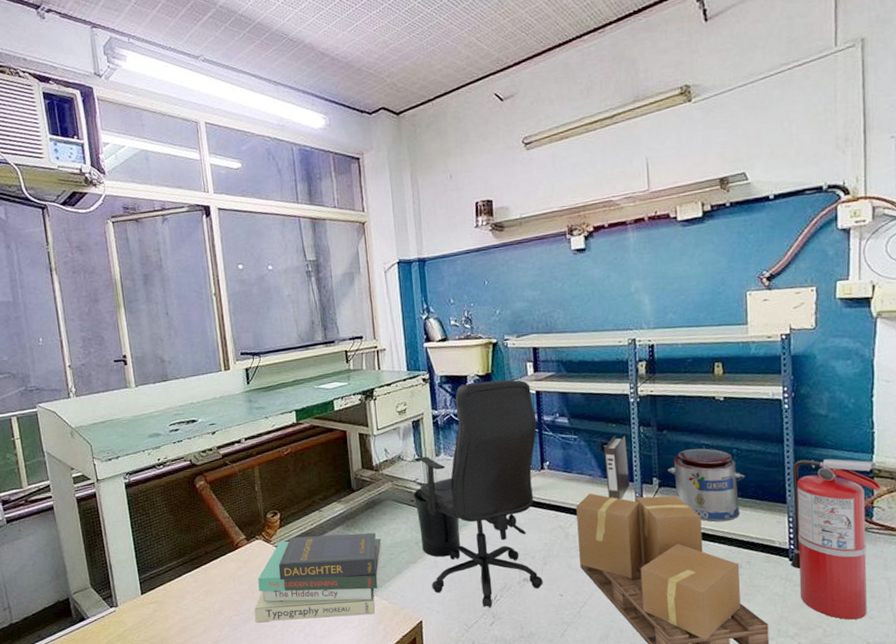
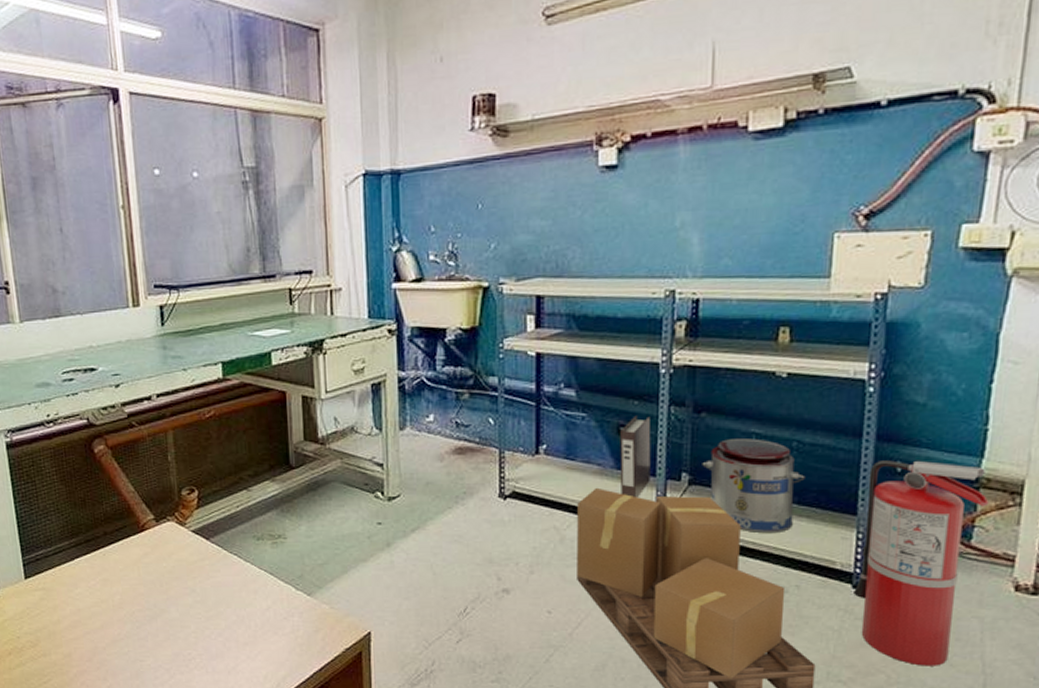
books: present [254,532,382,622] -> none [162,520,325,621]
office chair: present [413,379,543,608] -> none [370,336,534,622]
waste bin: present [413,488,460,557] -> none [367,469,425,556]

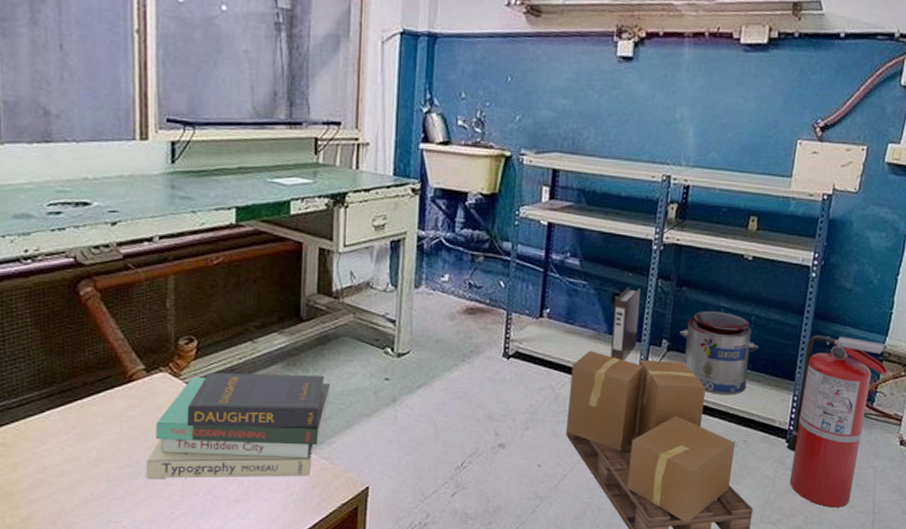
books: none [162,520,325,621] -> present [145,372,331,478]

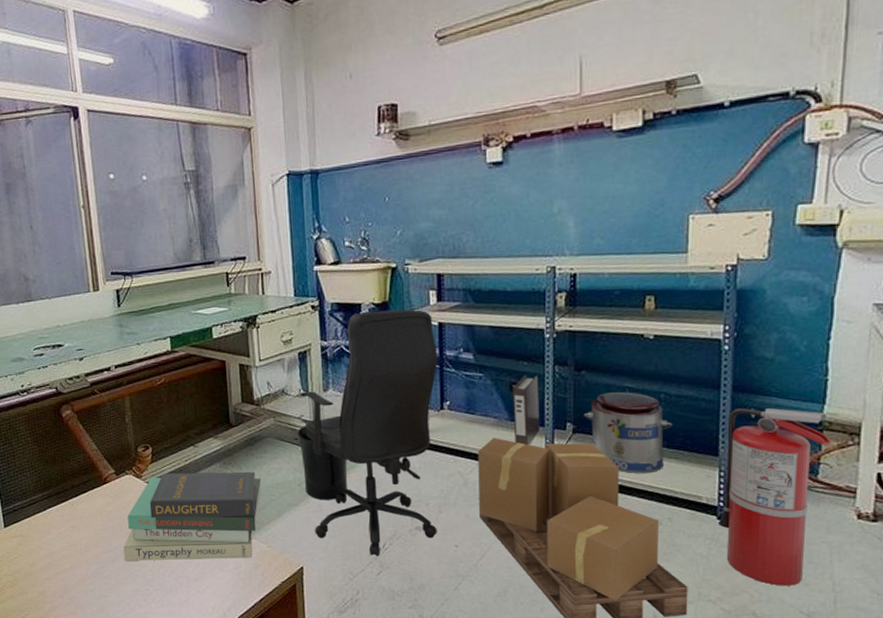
waste bin: none [379,325,432,412] -> present [297,426,348,500]
office chair: none [385,201,544,476] -> present [298,309,438,557]

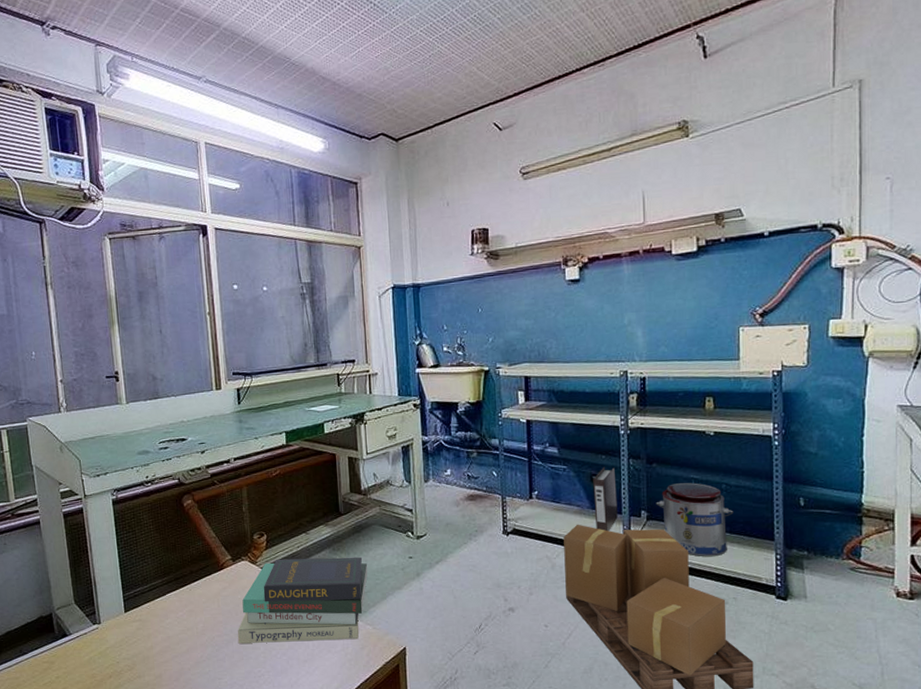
waste bin: present [297,426,348,500] -> none [400,514,446,584]
office chair: present [298,309,438,557] -> none [402,407,528,637]
fire extinguisher: present [718,407,832,586] -> none [777,496,871,660]

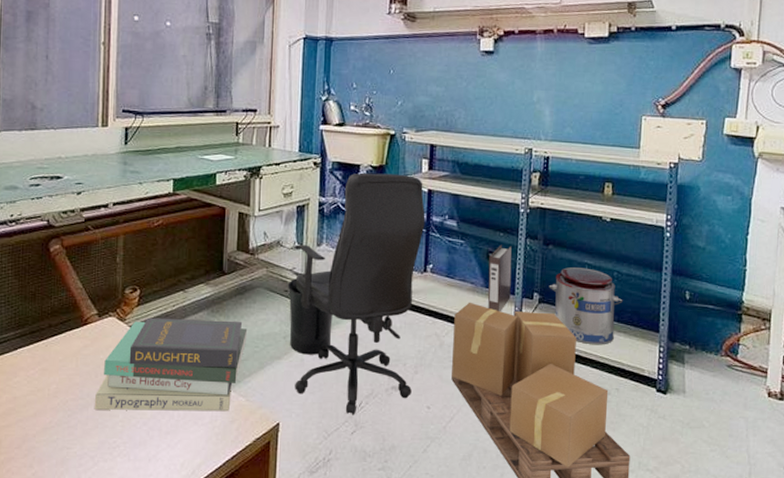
waste bin: none [400,514,446,584] -> present [287,278,333,355]
office chair: none [402,407,528,637] -> present [293,172,426,415]

